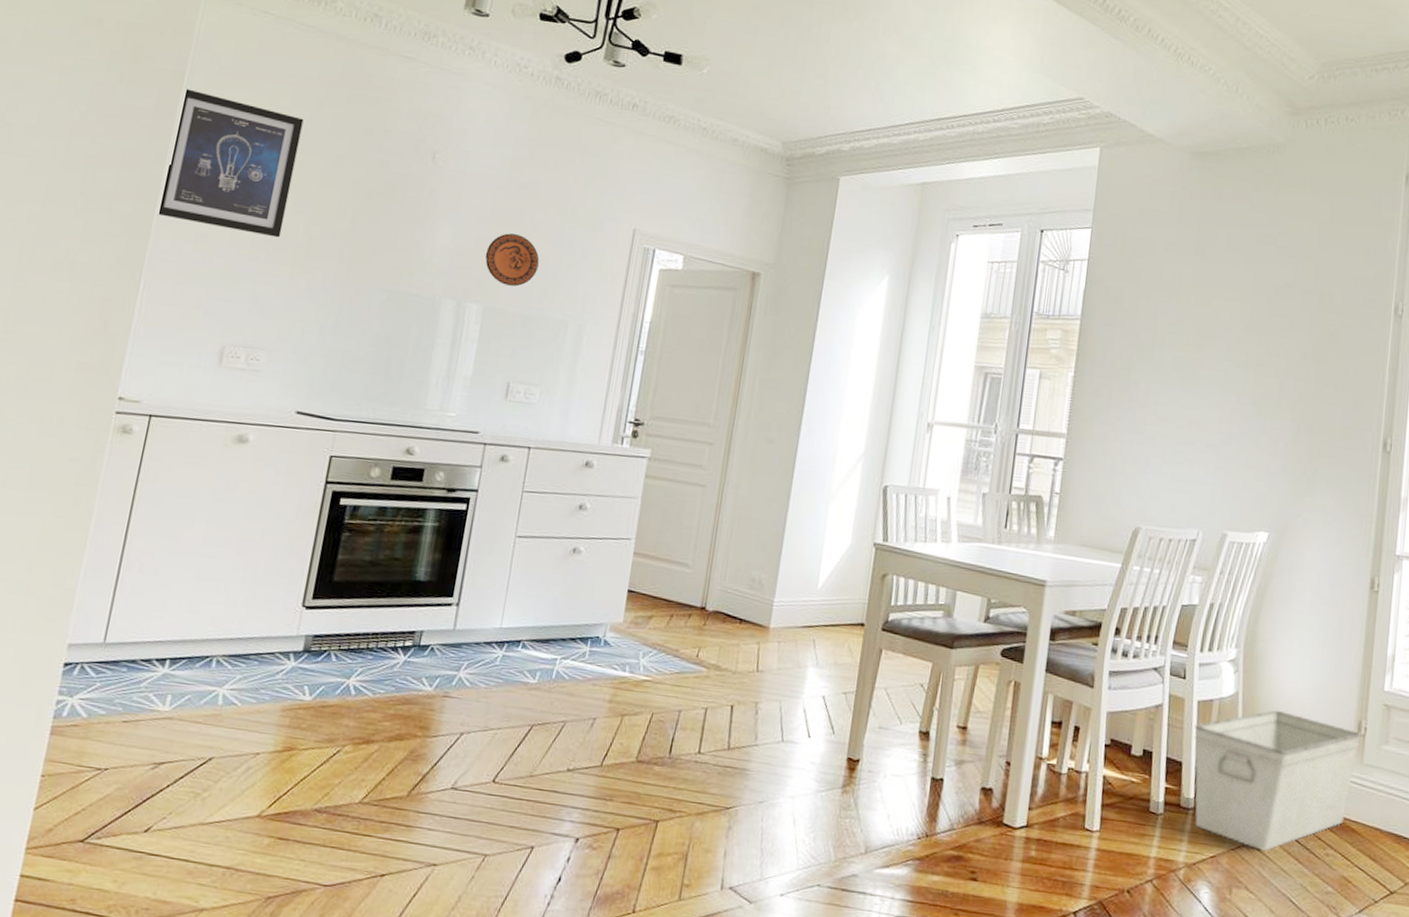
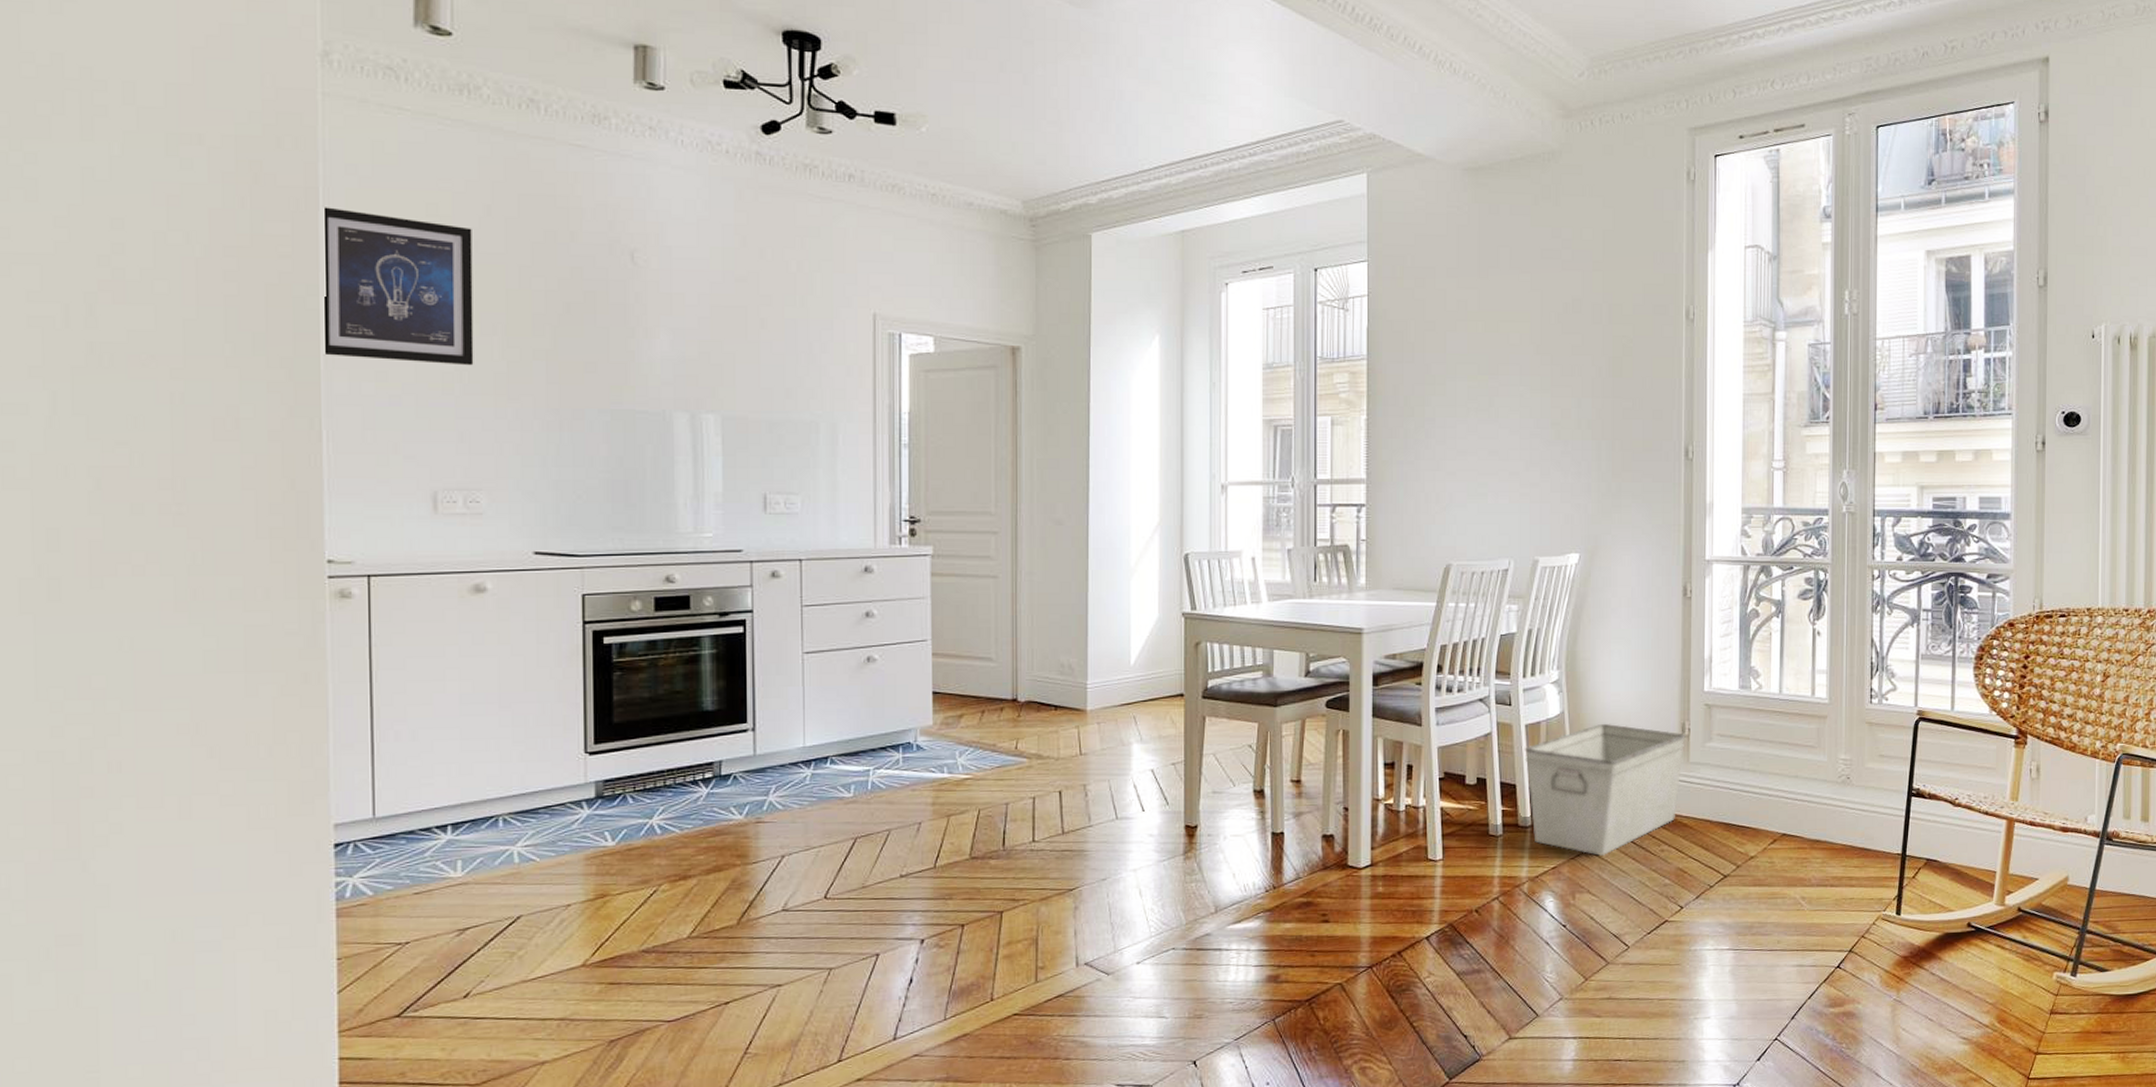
decorative plate: present [485,233,539,287] -> none [712,333,774,390]

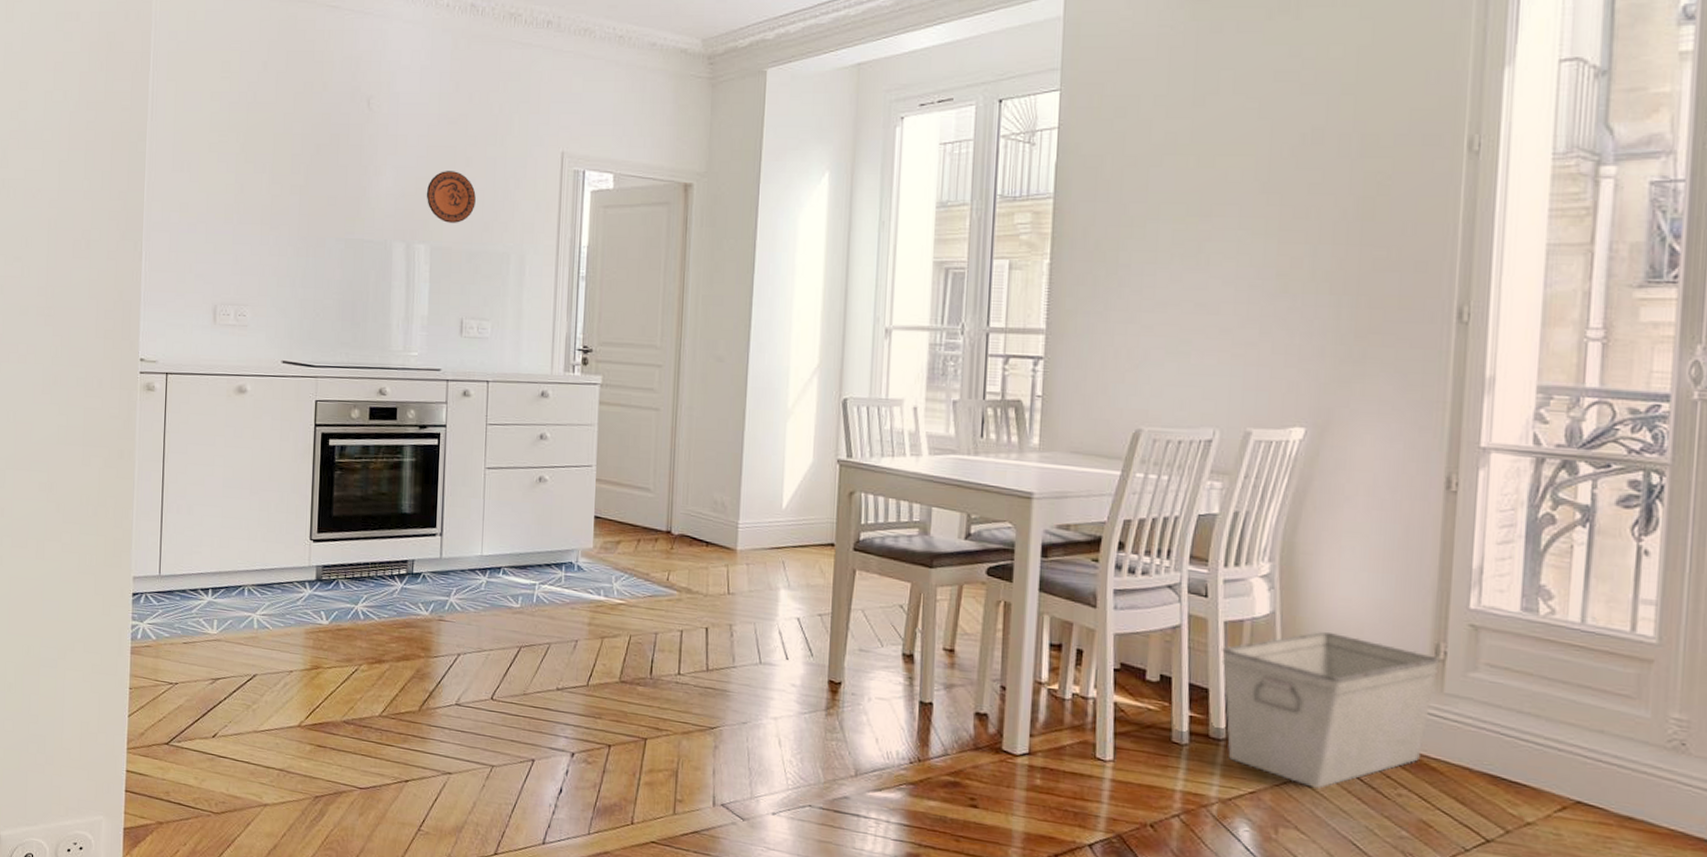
wall art: present [325,207,474,366] -> none [148,67,253,199]
decorative plate: none [712,333,774,390] -> present [426,171,476,223]

